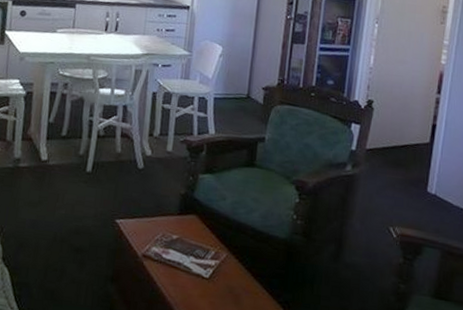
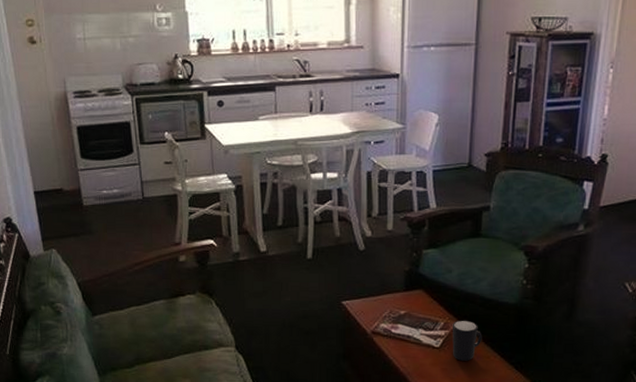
mug: none [221,250,252,296] -> present [452,320,482,361]

